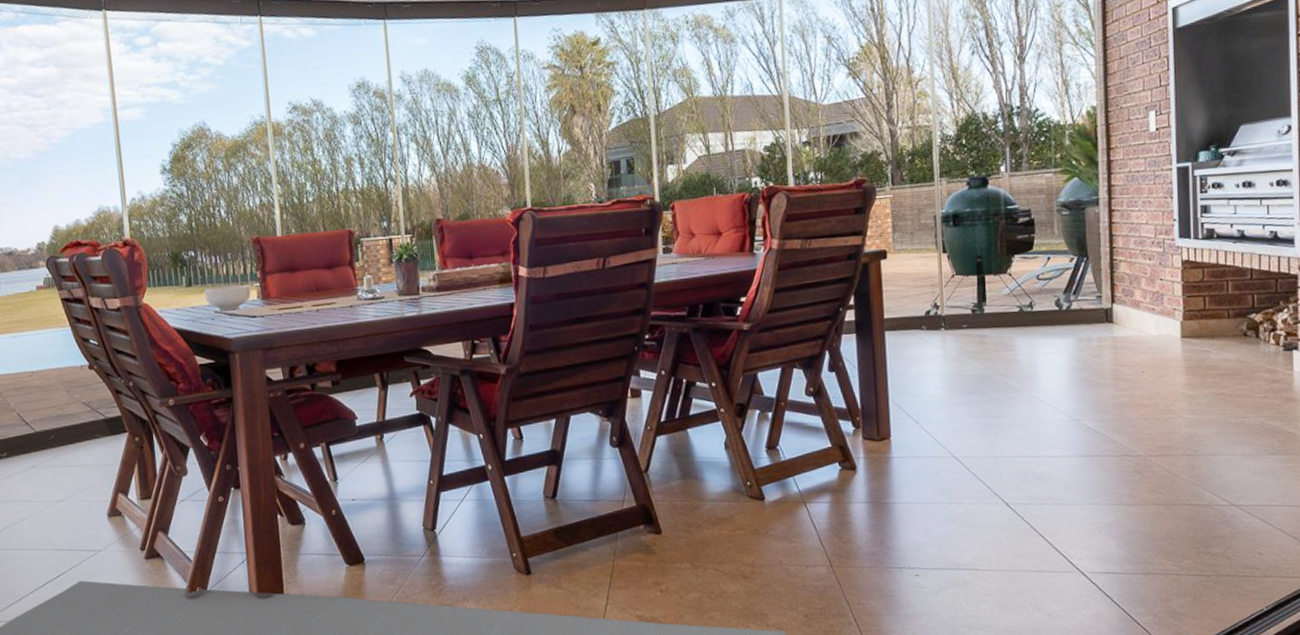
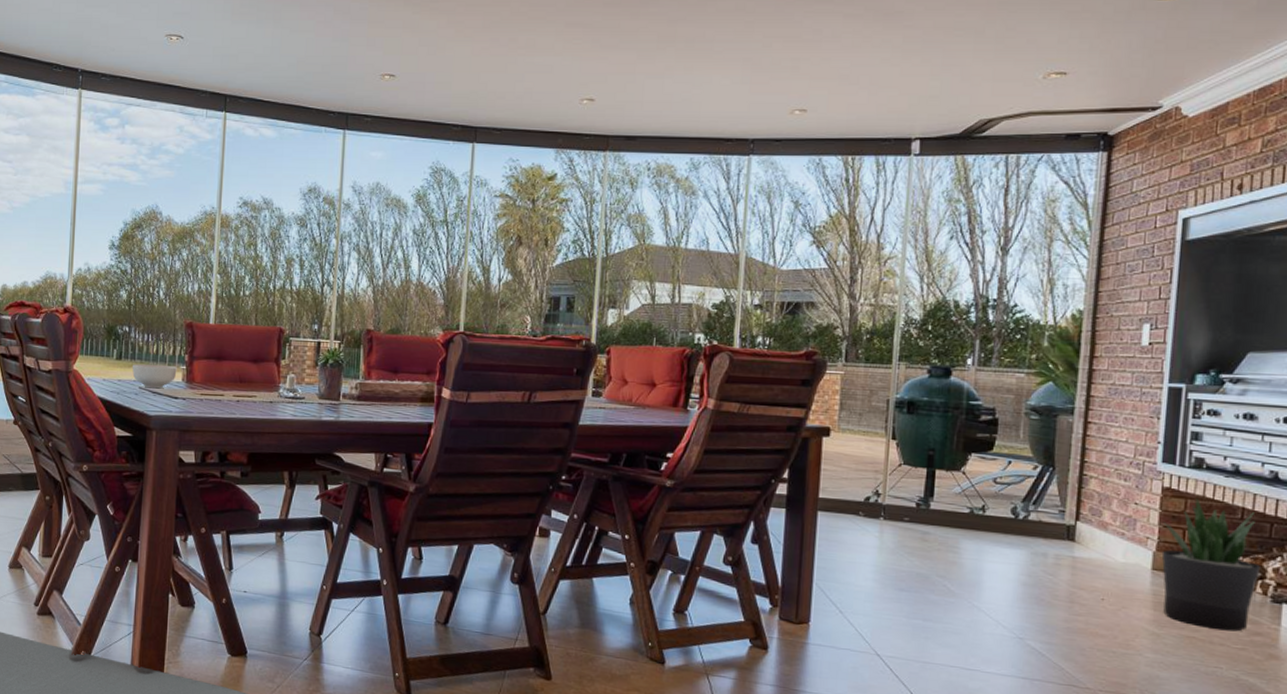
planter: none [1187,266,1272,383] -> present [1161,498,1261,632]

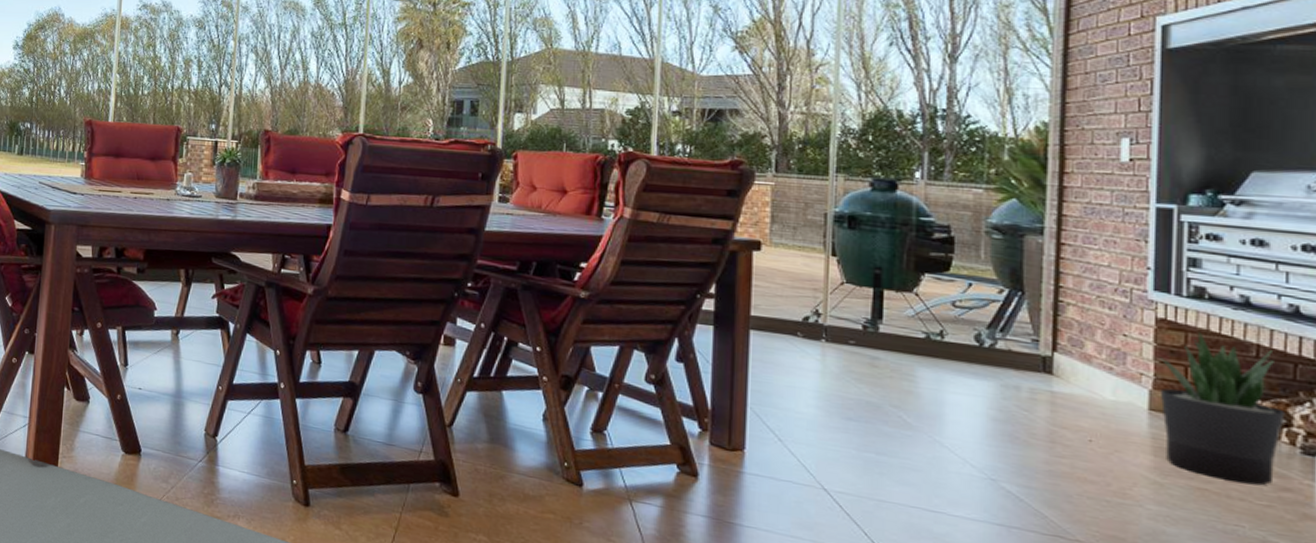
bowl: present [132,363,177,389] -> none [33,159,76,184]

